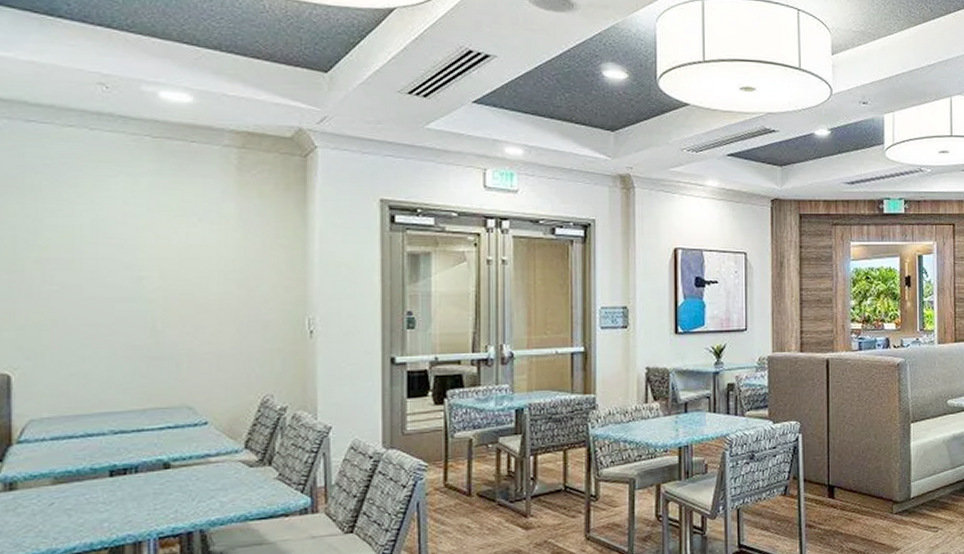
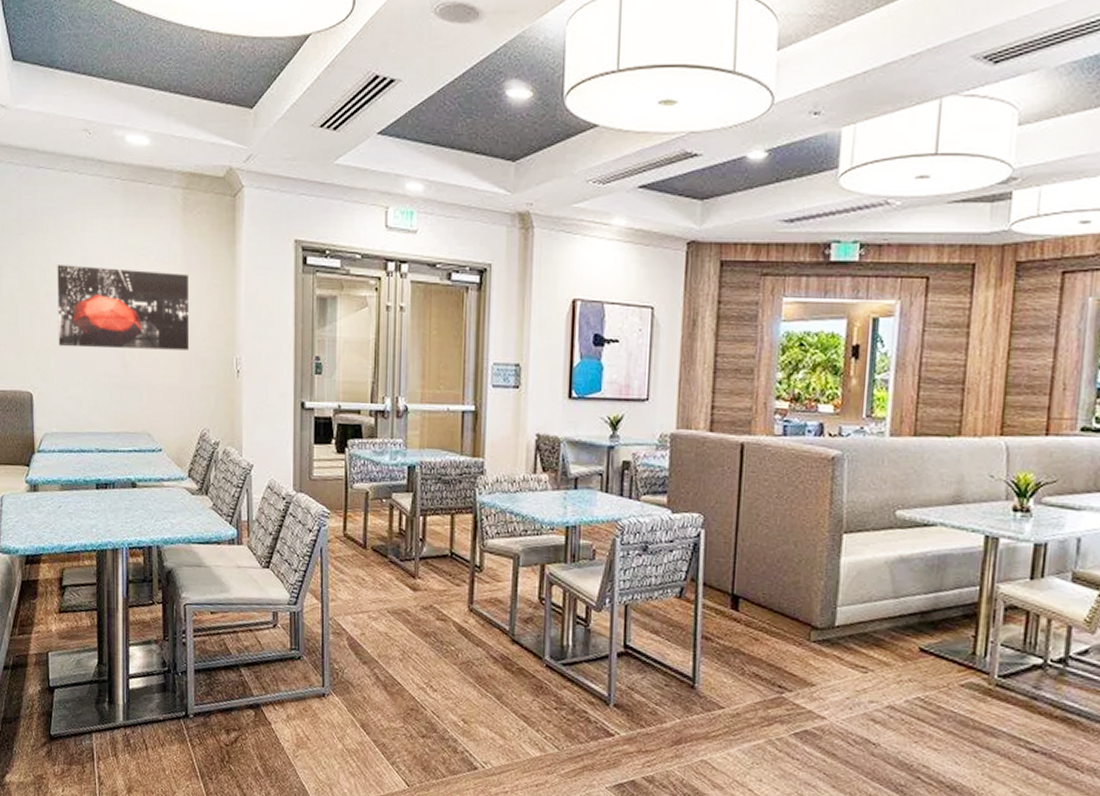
wall art: none [54,228,245,319] -> present [57,265,189,351]

